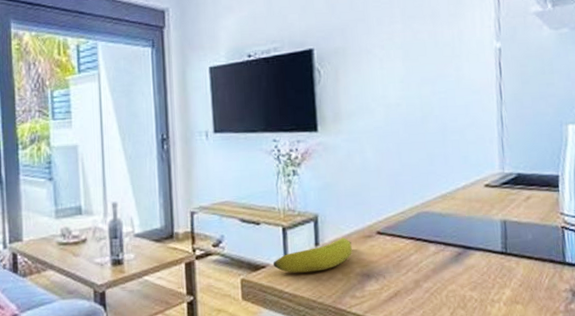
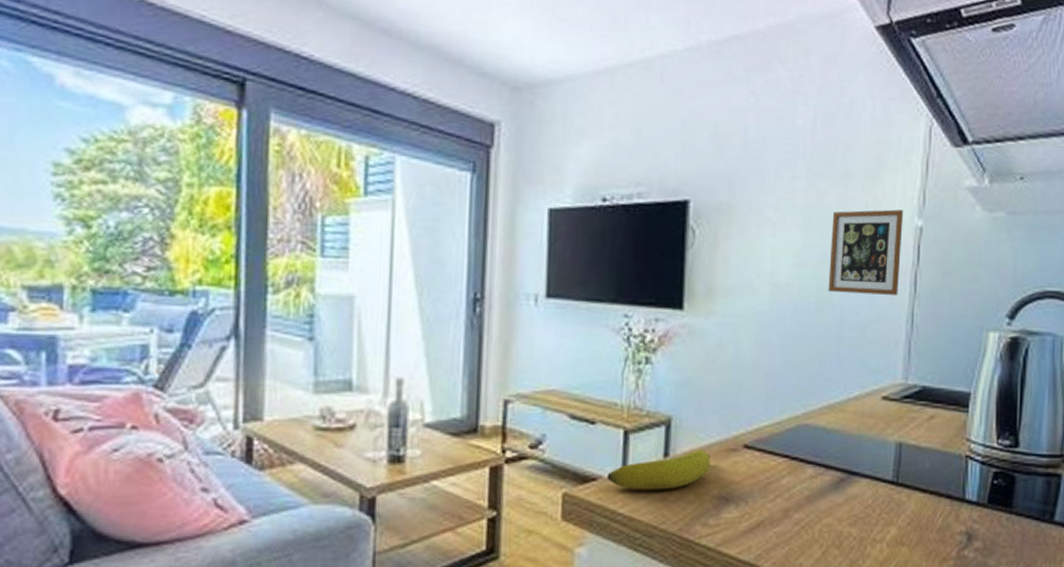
picture frame: none [426,36,488,107] -> present [828,209,904,295]

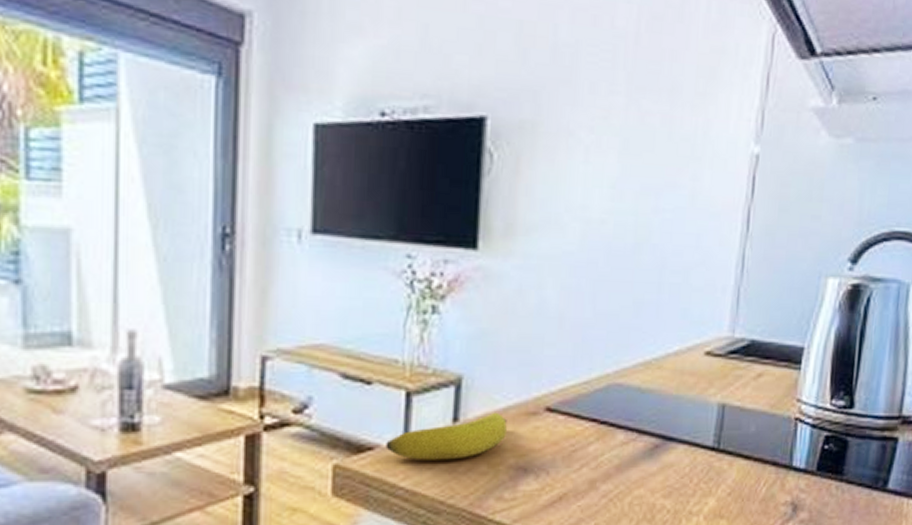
picture frame: present [828,209,904,295] -> none [648,132,738,235]

